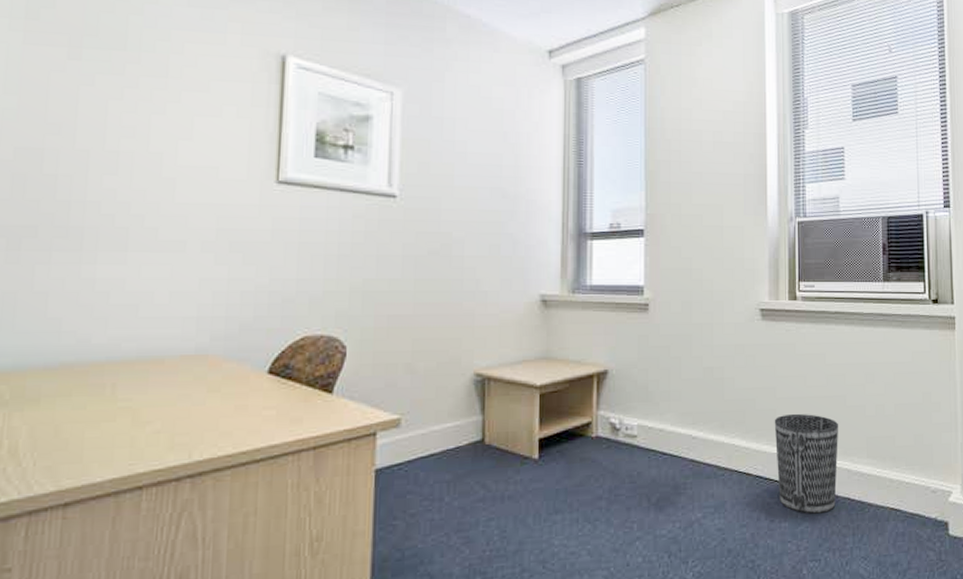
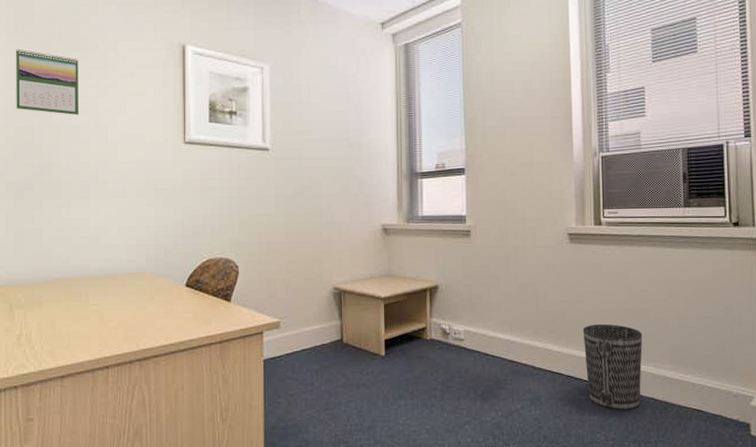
calendar: none [18,39,124,136] -> present [16,48,79,115]

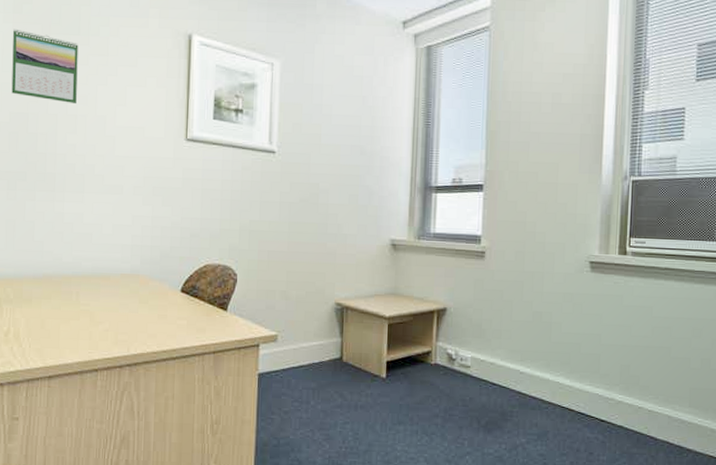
wastebasket: present [582,323,643,410] -> none [597,359,662,453]

